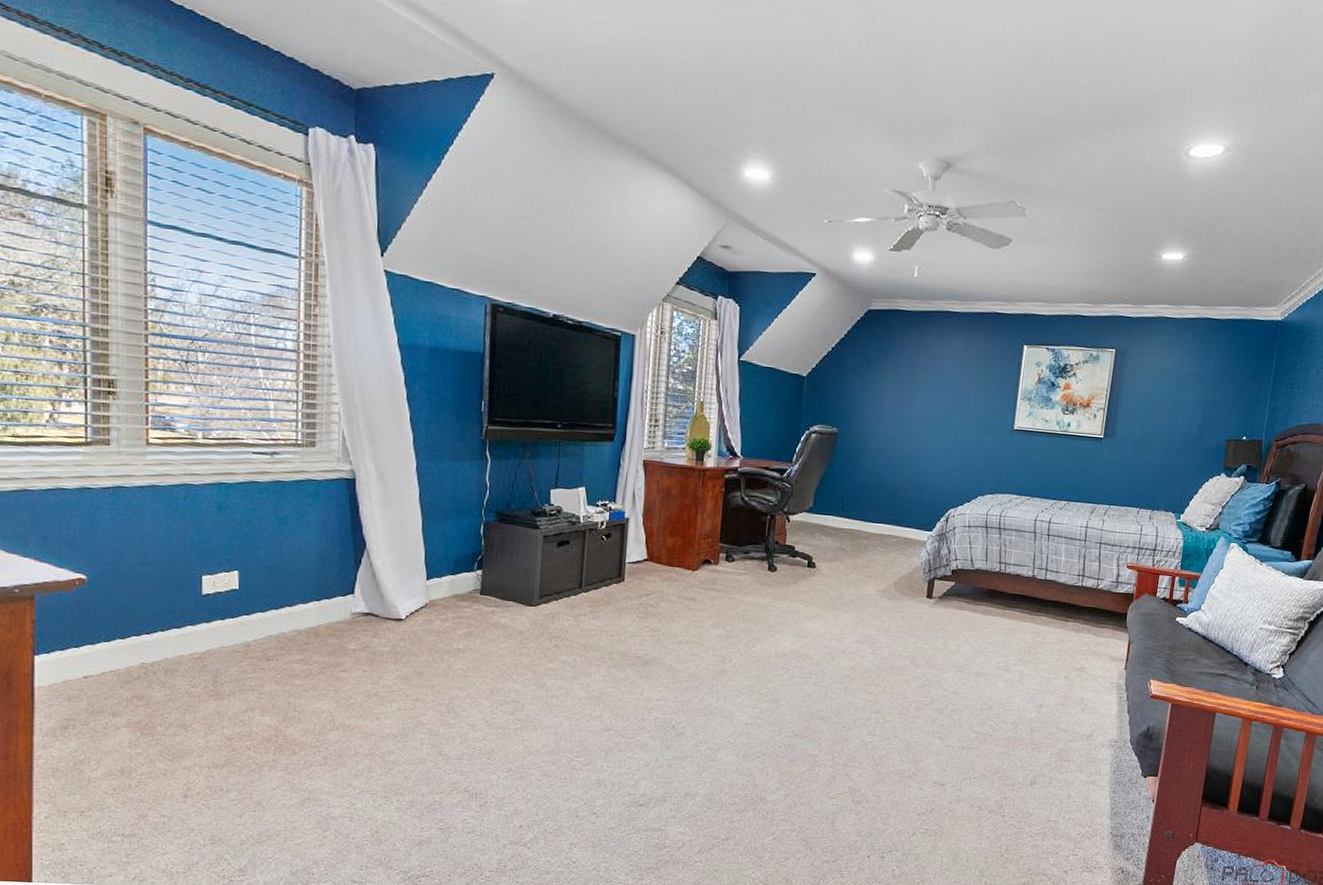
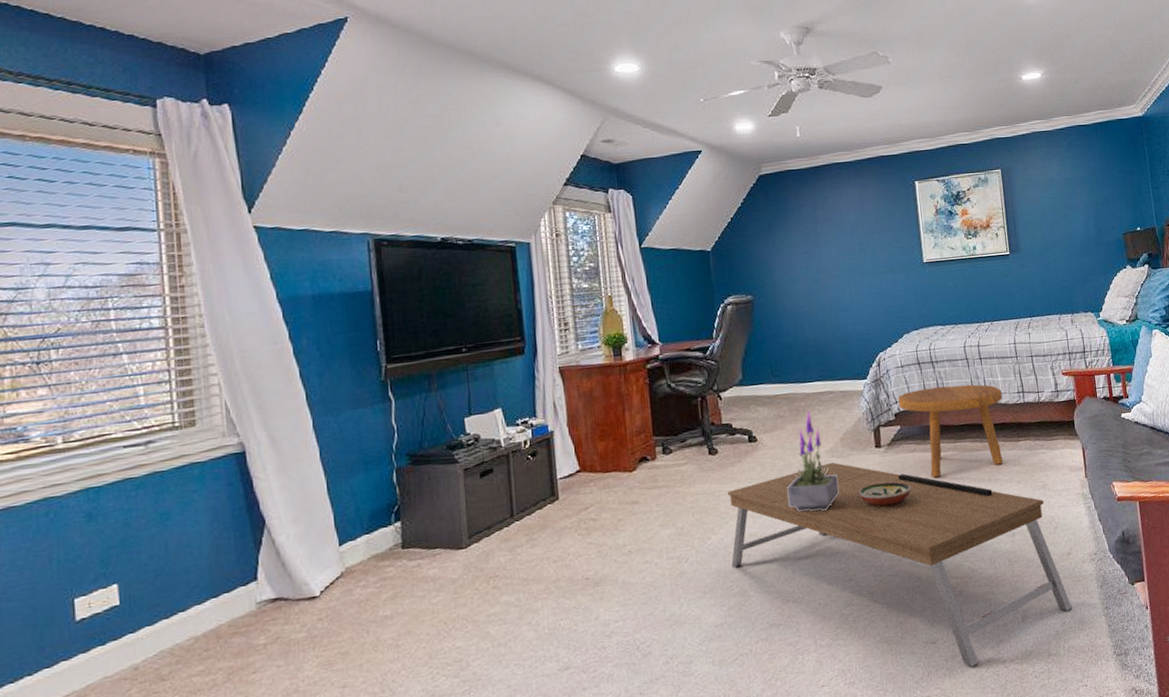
coffee table: none [770,602,1081,814] -> present [727,462,1073,668]
potted plant: none [833,549,885,645] -> present [787,410,839,512]
decorative bowl: none [901,630,953,654] -> present [858,481,911,507]
footstool: none [958,552,1062,639] -> present [898,384,1004,478]

